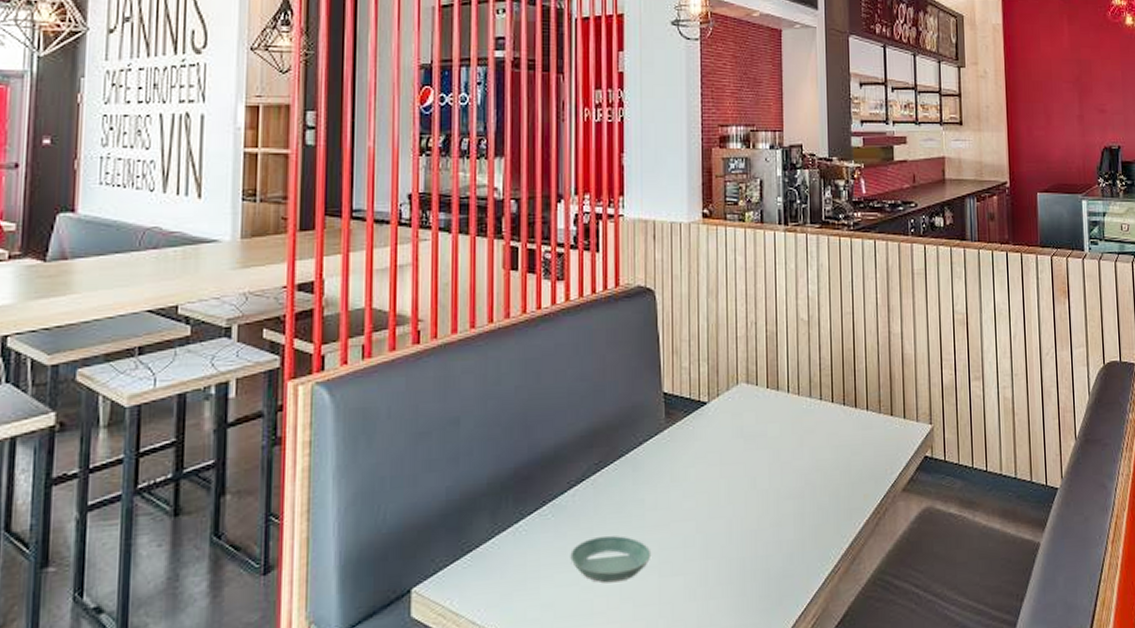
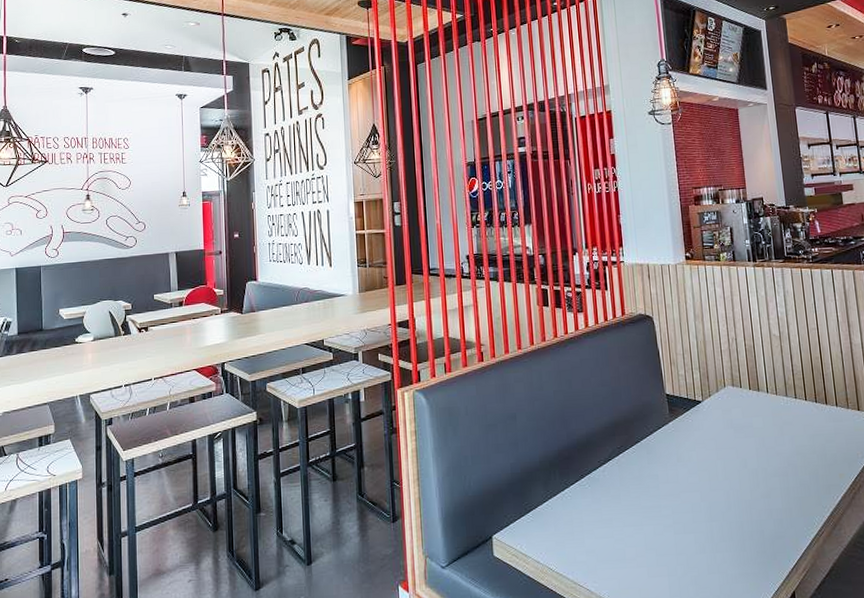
saucer: present [570,535,650,583] -> none [605,501,666,537]

